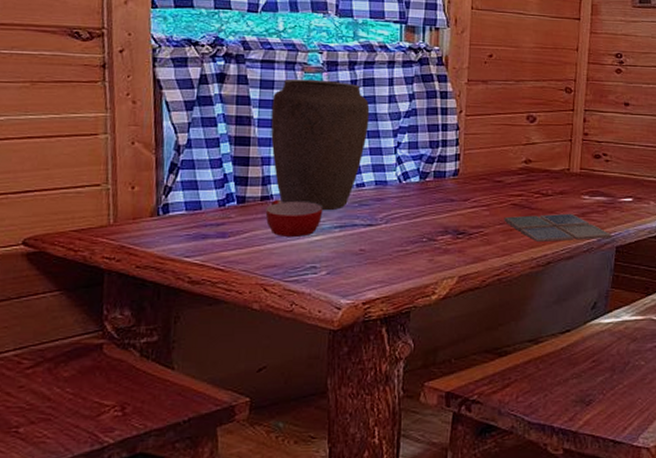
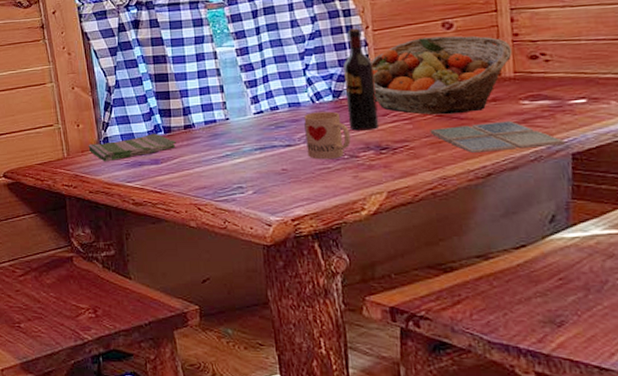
dish towel: none [142,202,249,232] -> present [88,133,176,162]
bowl: present [265,200,323,237] -> none [190,127,242,161]
vase: present [270,78,370,211] -> none [182,13,275,135]
mug: none [387,192,431,242] -> present [304,111,351,160]
wine bottle: none [431,111,461,214] -> present [343,28,380,131]
fruit basket: none [459,128,581,204] -> present [371,35,512,115]

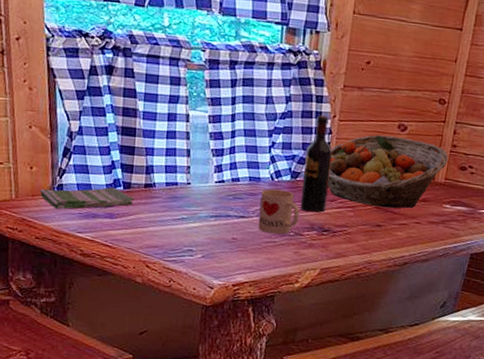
drink coaster: present [430,120,565,154] -> none [367,218,468,247]

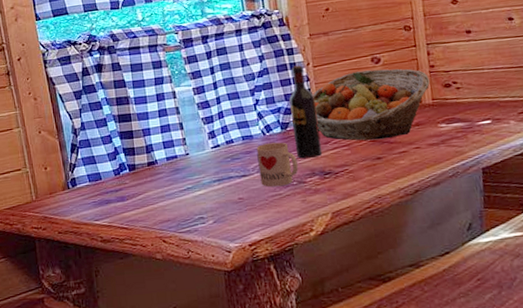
dish towel: present [40,187,134,210] -> none [56,171,140,203]

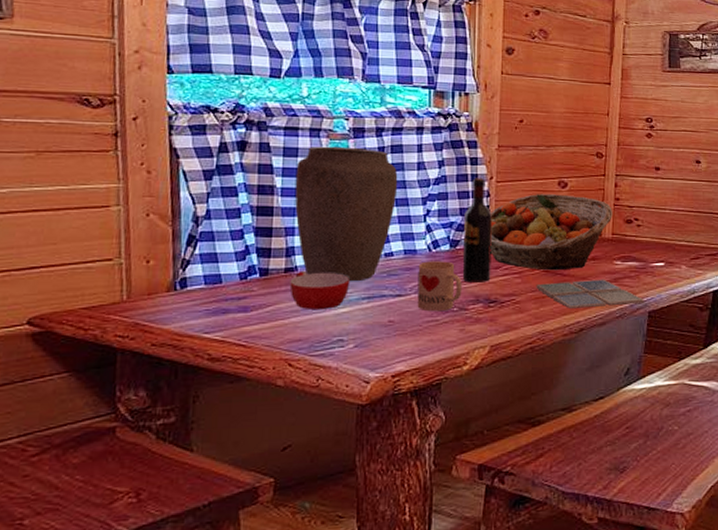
vase: none [143,55,229,169] -> present [294,146,398,282]
bowl: none [153,162,202,195] -> present [289,272,351,309]
drink coaster: none [365,142,476,174] -> present [536,279,644,310]

